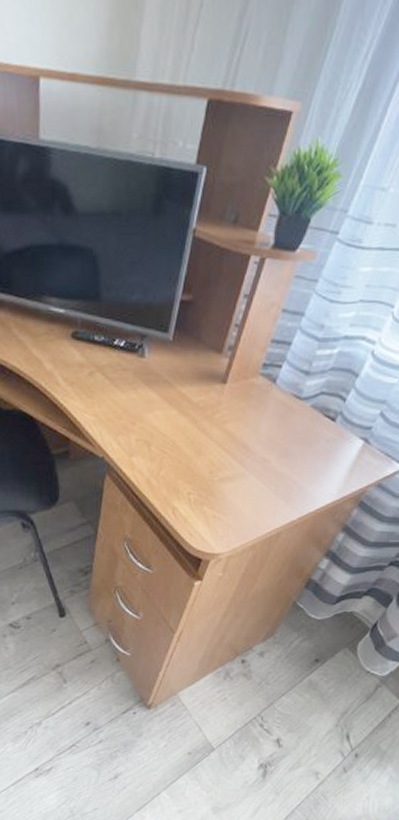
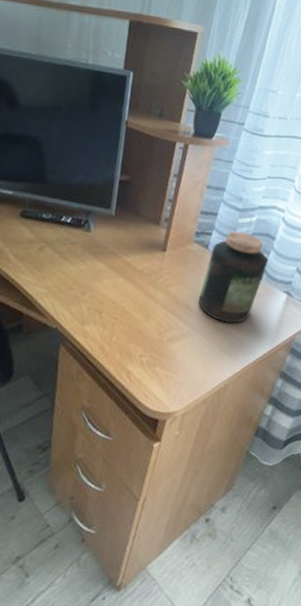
jar: none [258,364,346,469] -> present [198,231,268,324]

